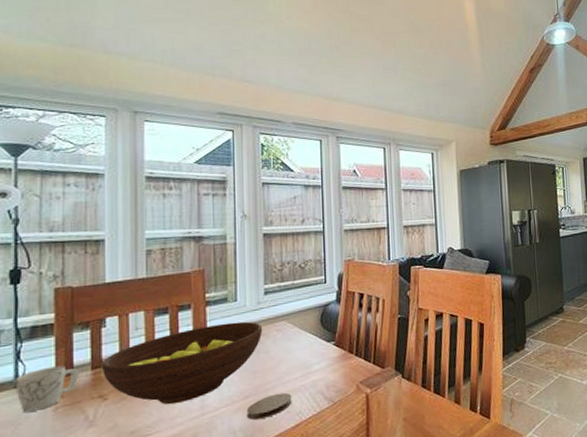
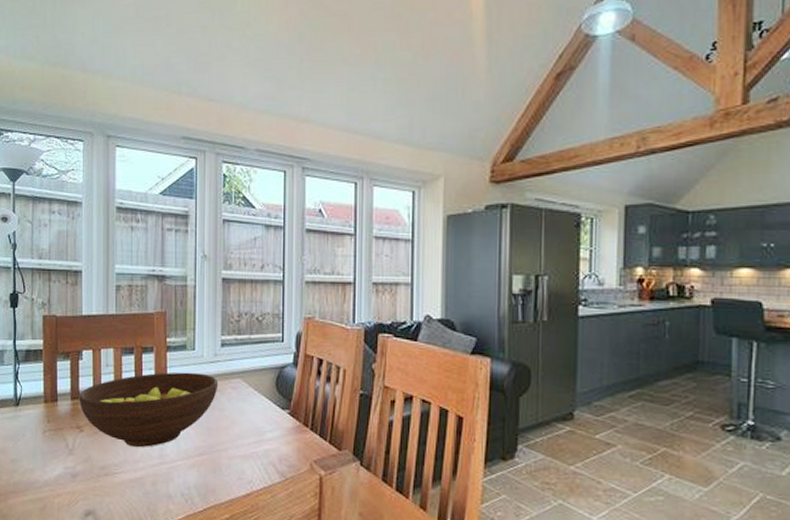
mug: present [15,365,78,412] -> none [15,391,61,430]
coaster: present [246,392,292,420] -> none [200,456,244,480]

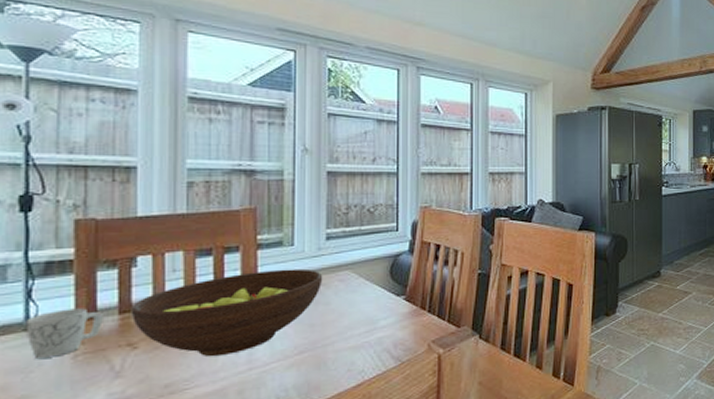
mug: none [15,391,61,430] -> present [26,308,103,358]

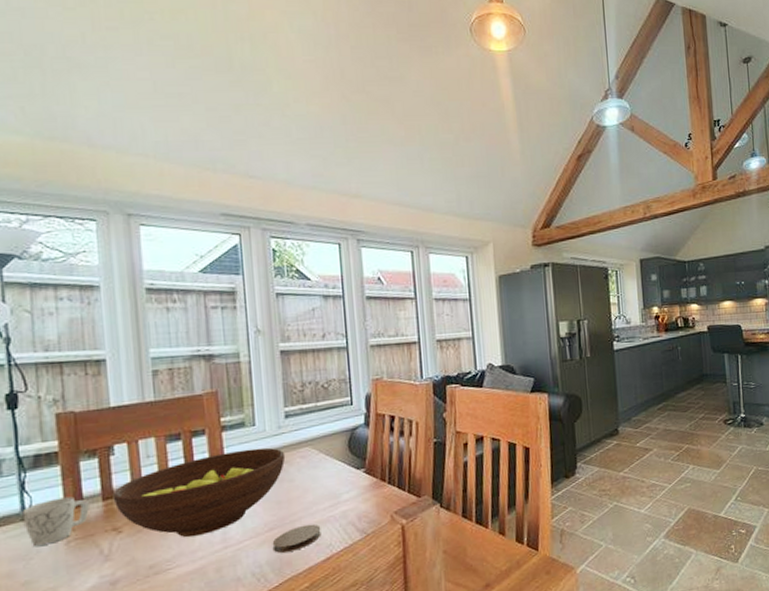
coaster: none [301,349,354,377] -> present [272,524,322,553]

